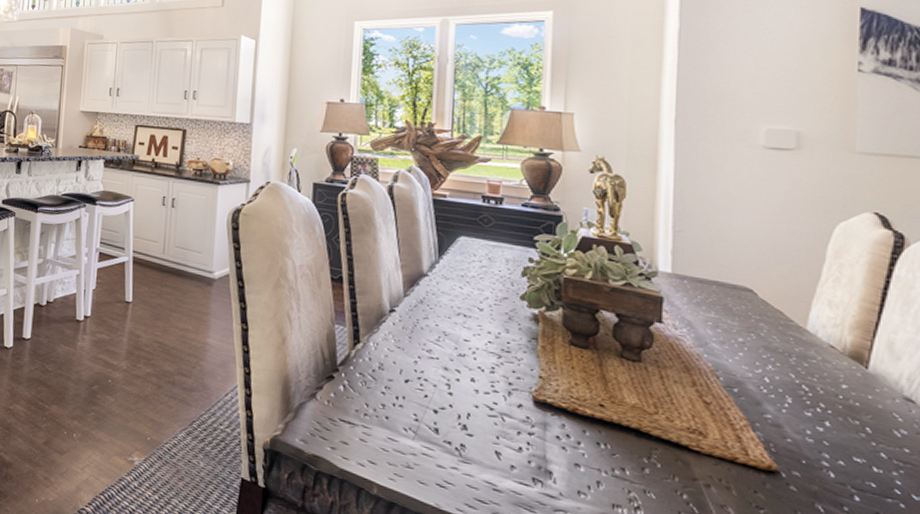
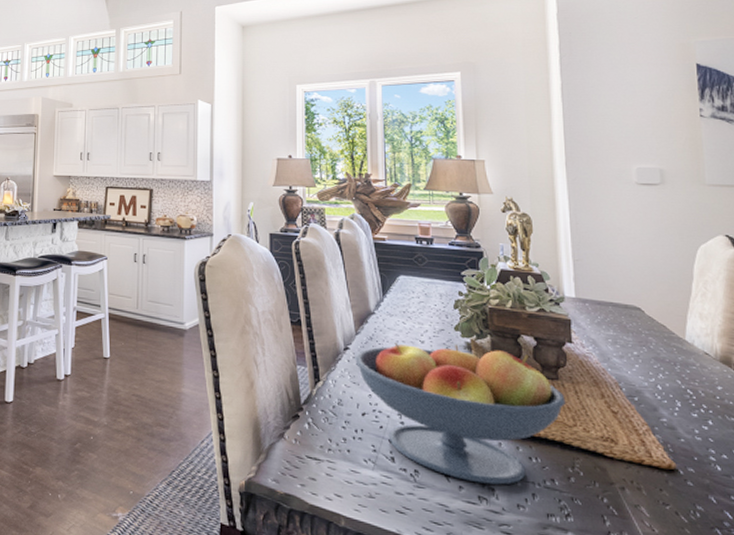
fruit bowl: none [401,308,648,469] -> present [355,343,566,485]

